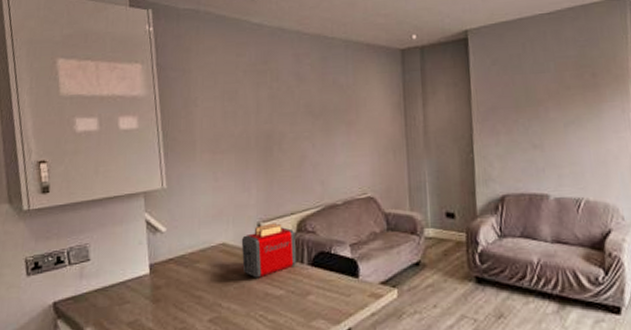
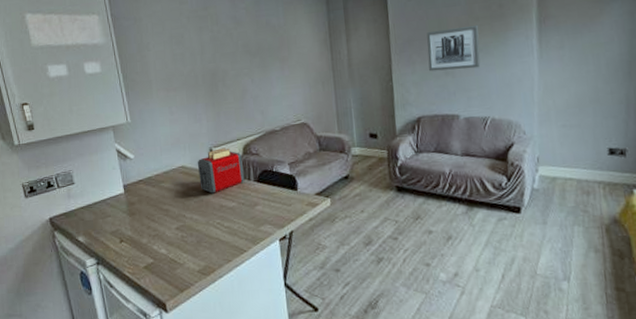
wall art: none [512,94,573,144] -> present [427,24,481,72]

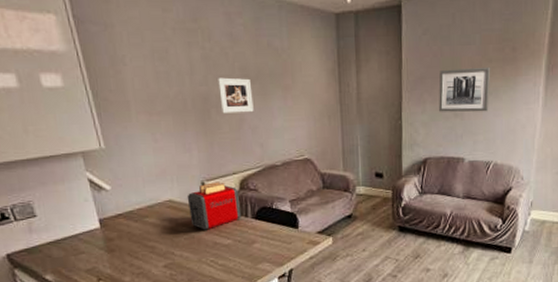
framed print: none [223,54,255,86] -> present [216,77,254,114]

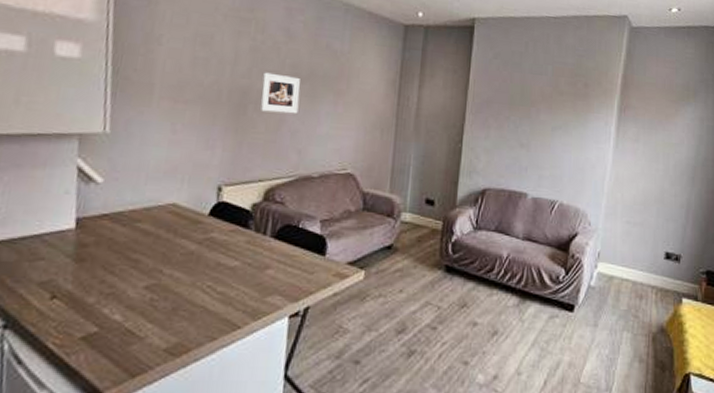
toaster: present [187,182,242,230] -> none [193,188,261,246]
wall art: present [439,66,491,112] -> none [504,96,562,146]

